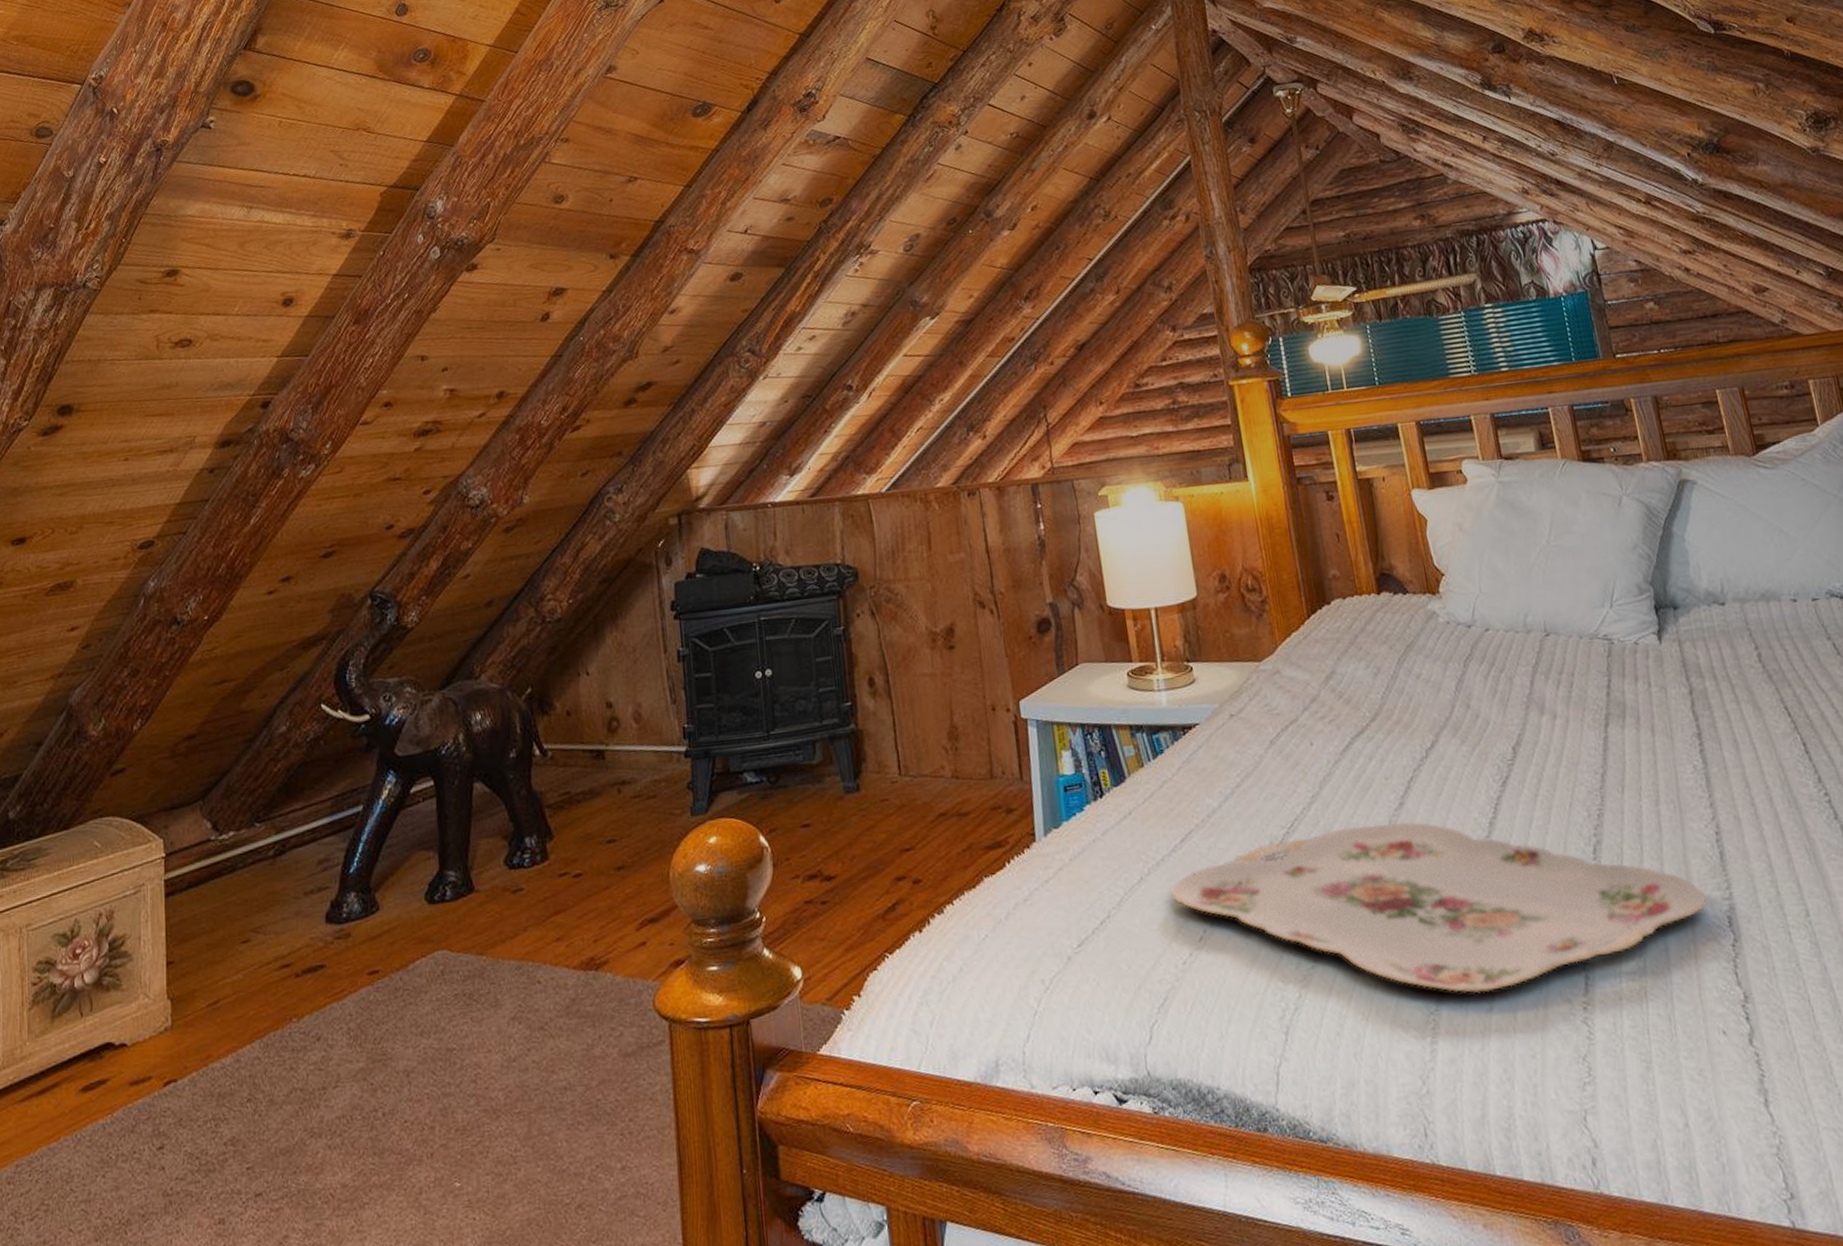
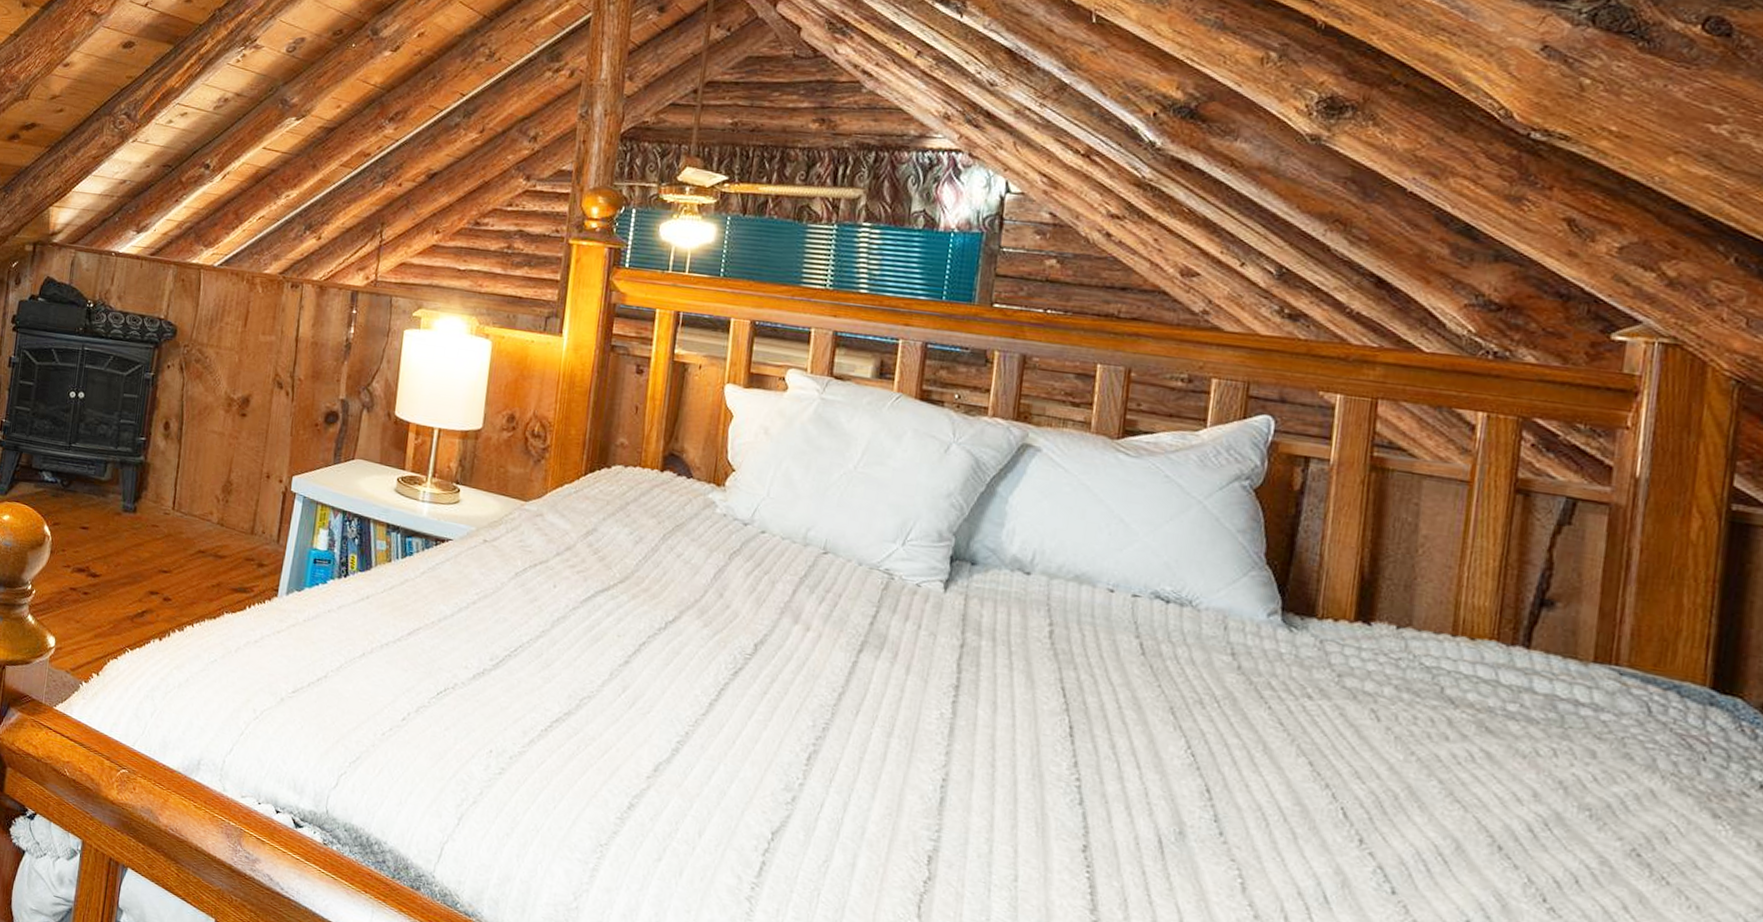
serving tray: present [1170,822,1708,994] -> none [386,659,912,853]

